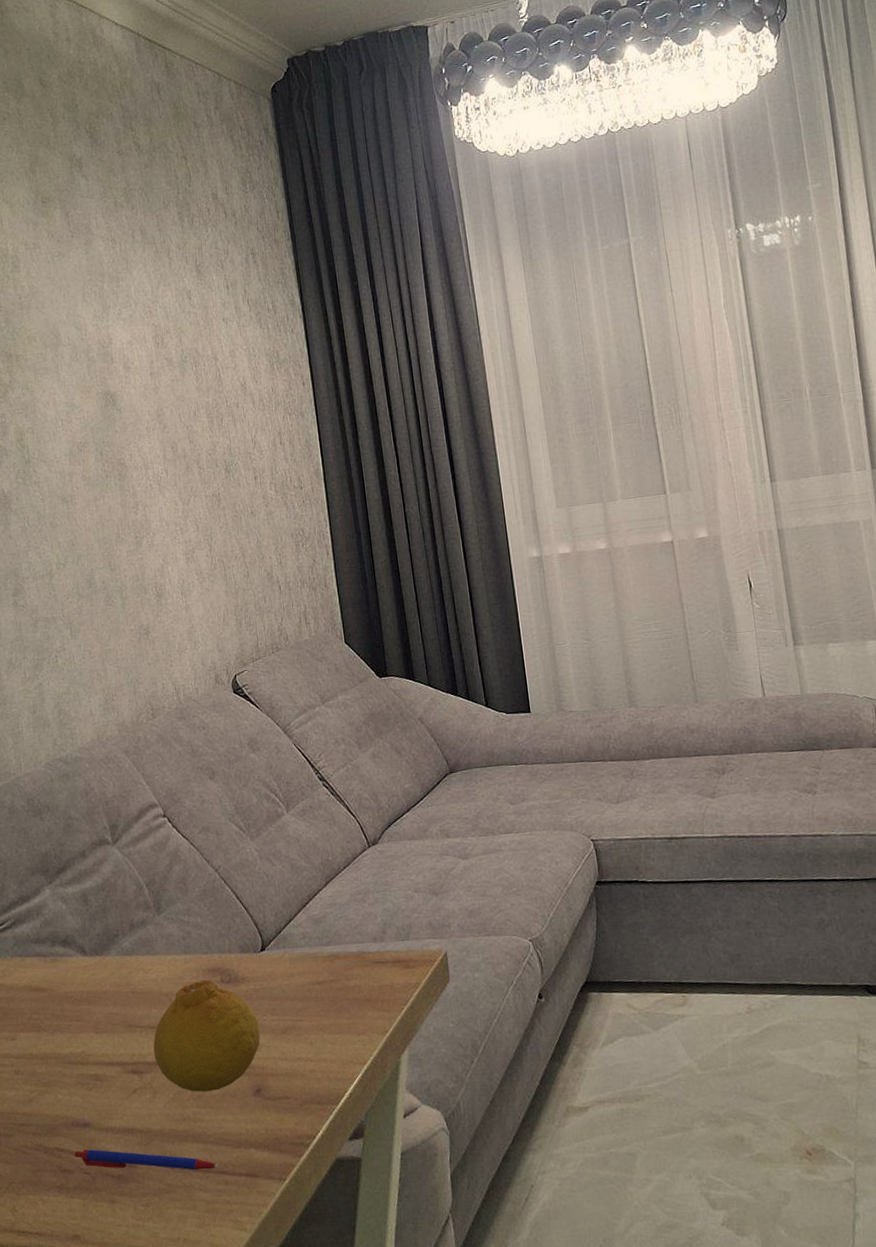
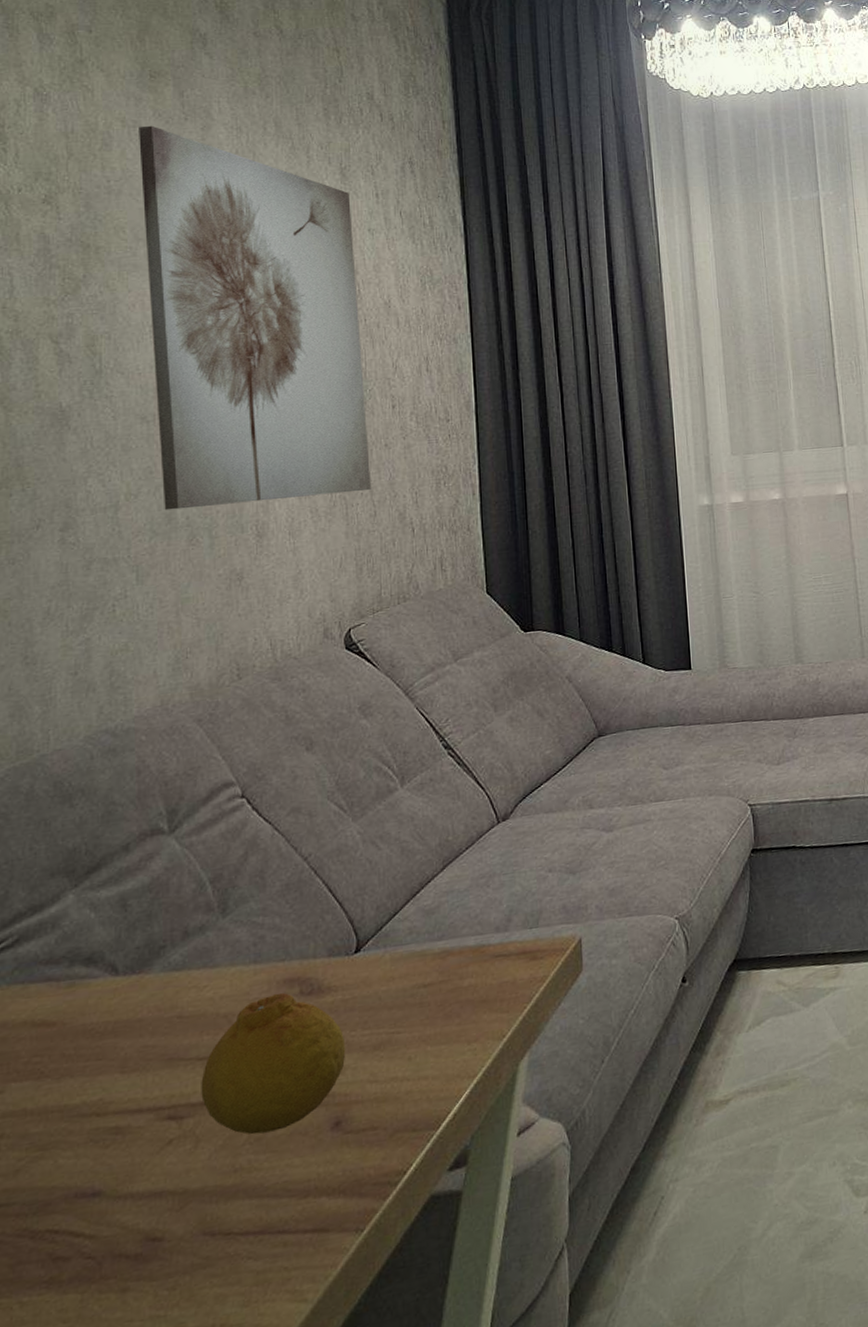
wall art: none [38,245,243,576] -> present [139,125,371,511]
pen: present [74,1149,219,1170] -> none [75,1218,277,1249]

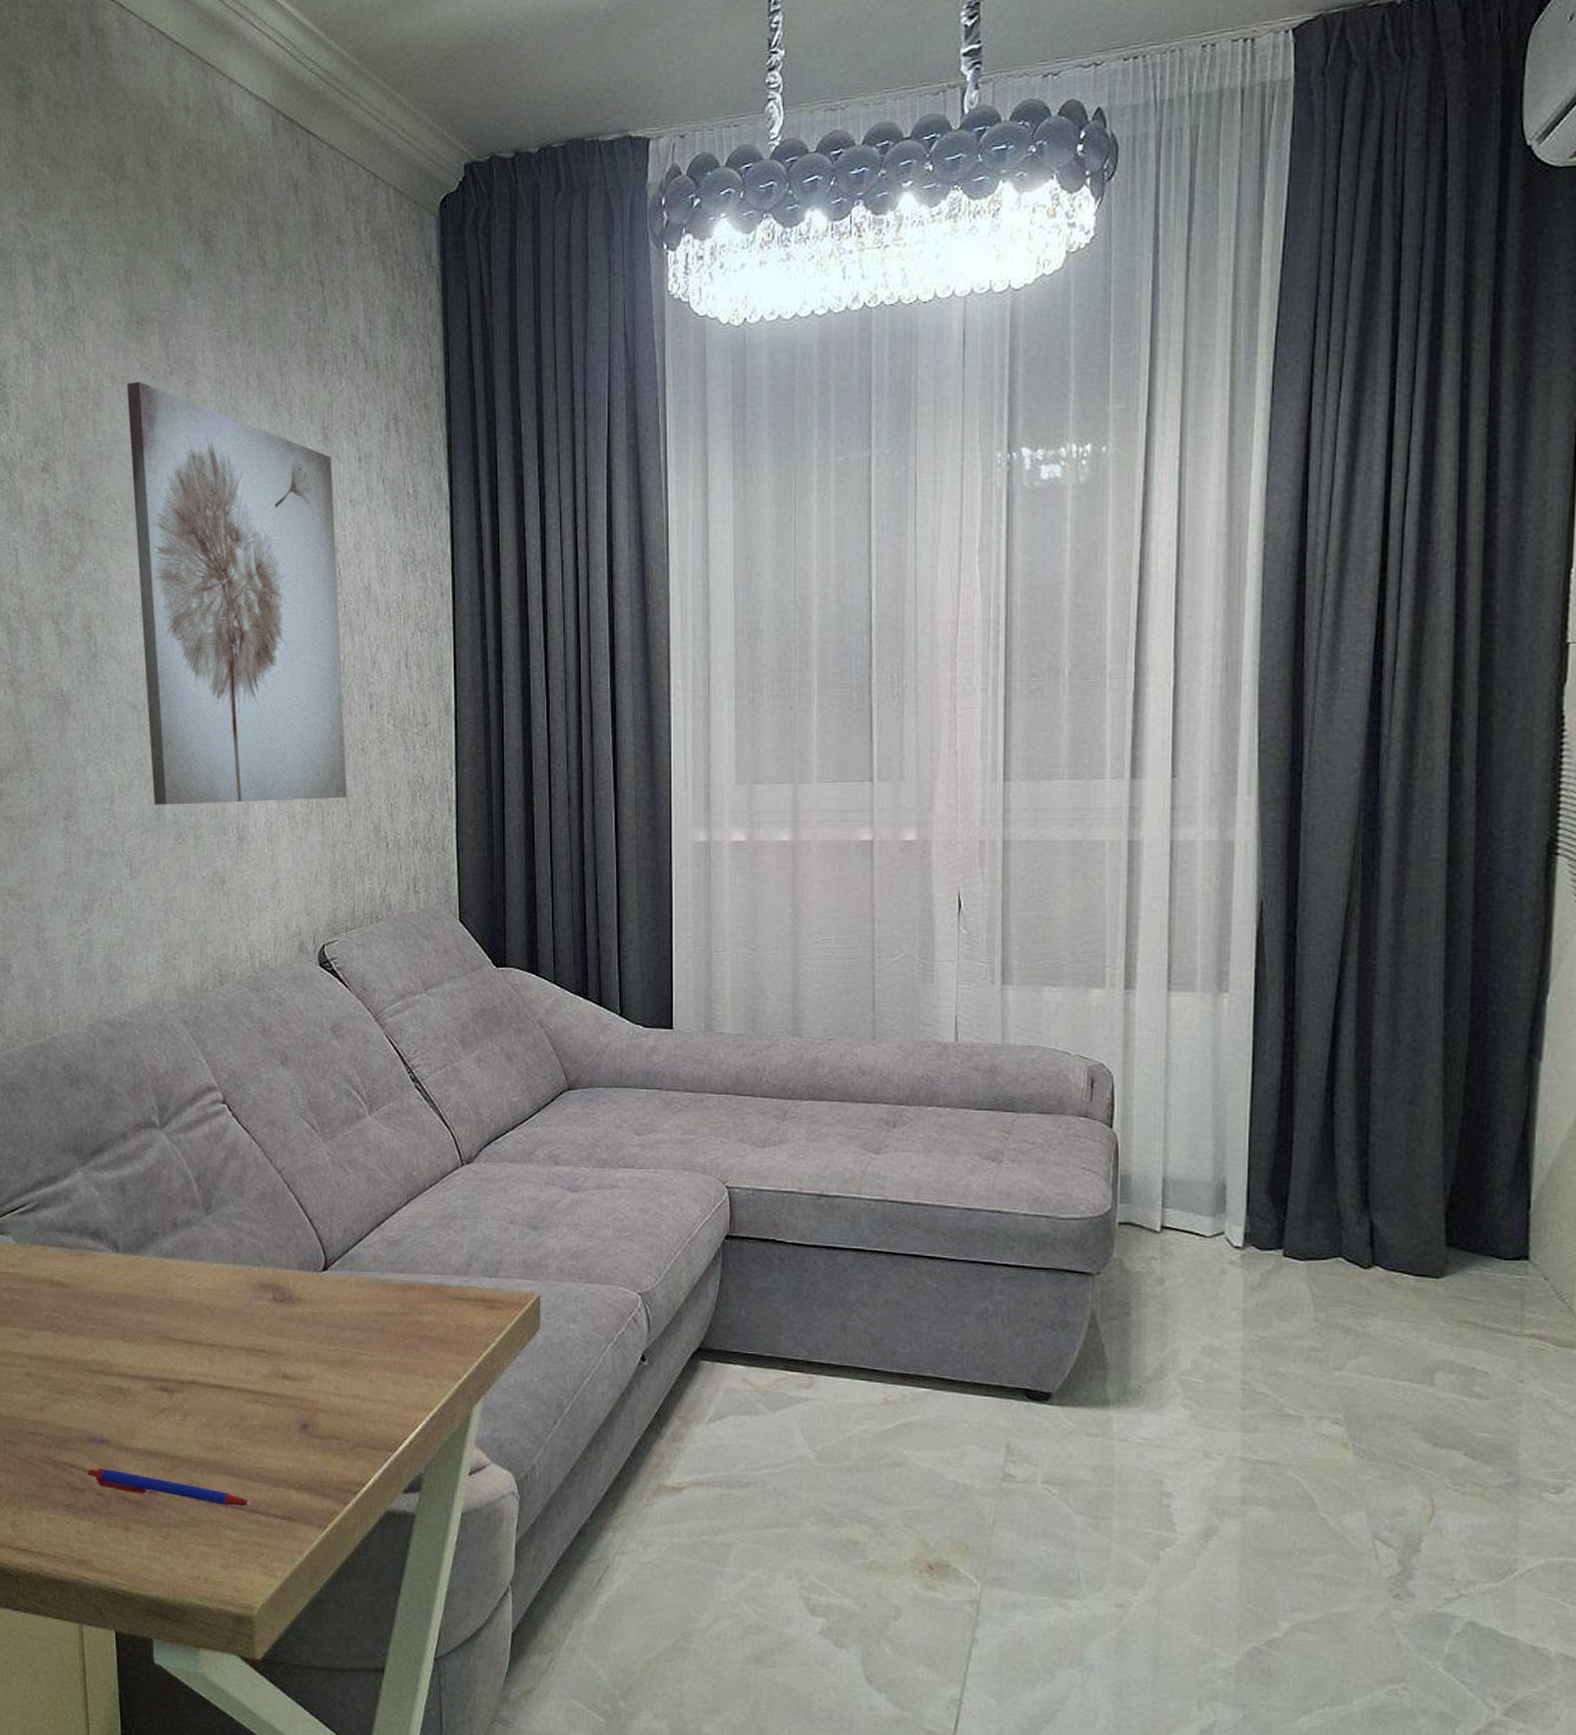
pen: none [75,1218,277,1249] -> present [88,1468,252,1507]
fruit: present [201,992,346,1135] -> none [188,1295,314,1421]

